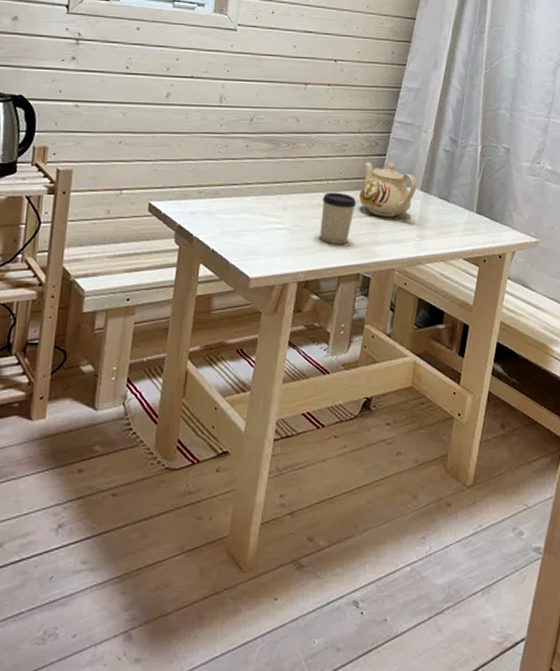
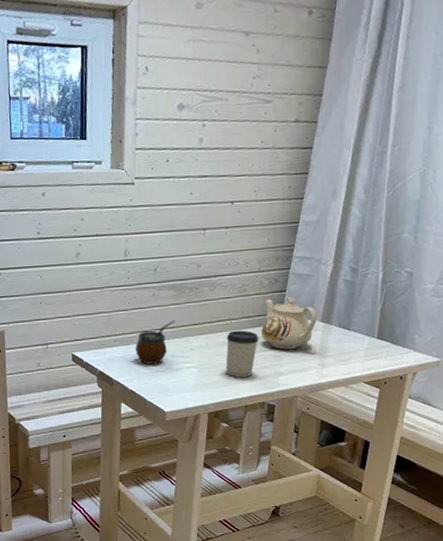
gourd: none [222,175,268,222] -> present [135,320,175,365]

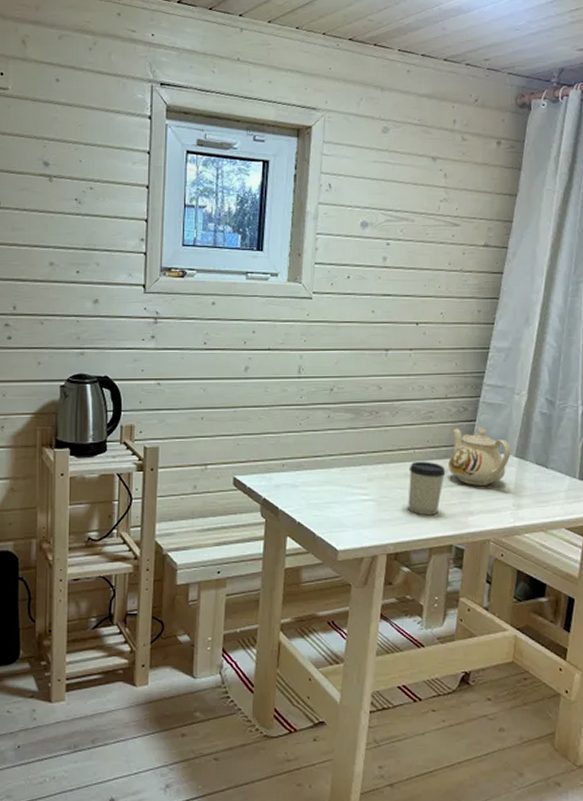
gourd: present [135,320,175,365] -> none [306,446,352,494]

